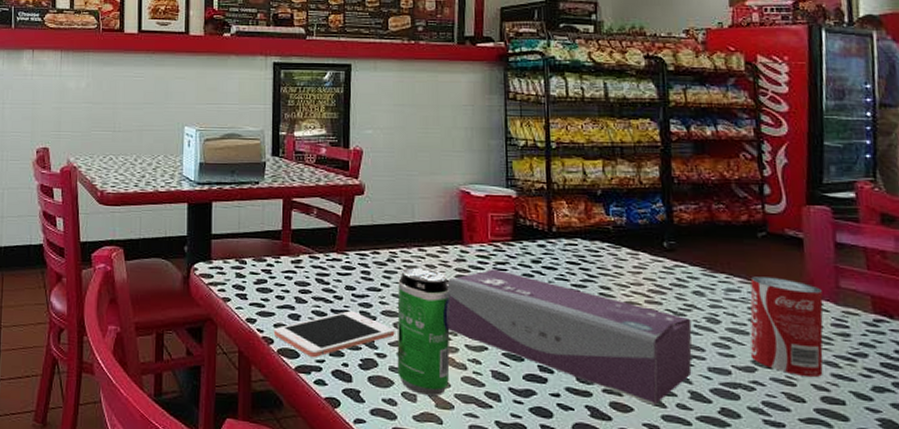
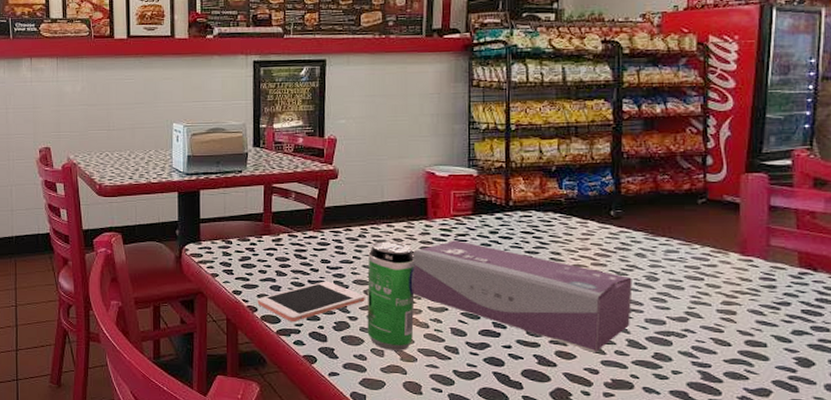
beverage can: present [750,276,824,377] -> none [684,239,754,324]

